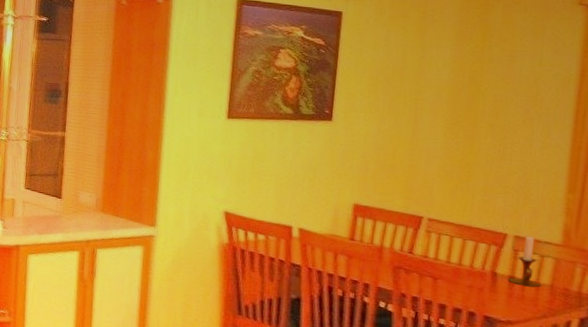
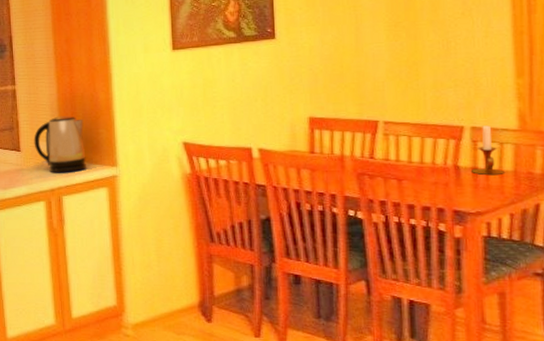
kettle: none [76,168,128,226] -> present [34,116,87,173]

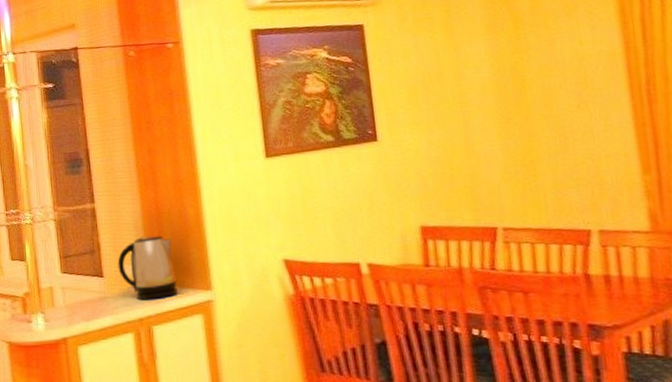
candlestick: present [472,125,504,175] -> none [604,227,640,283]

